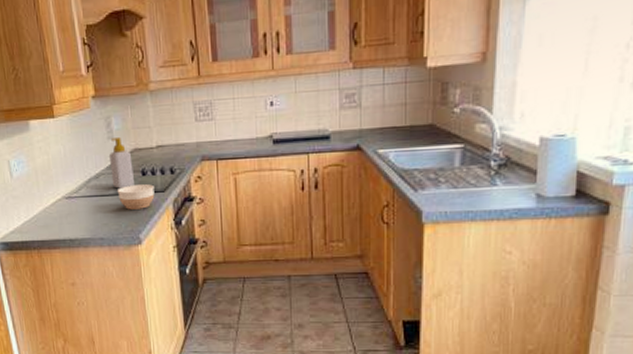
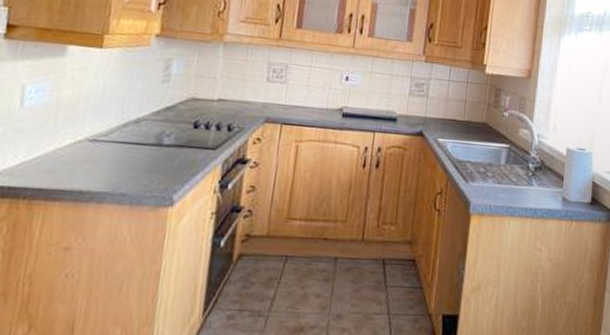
soap bottle: present [108,138,134,189] -> none [154,82,187,140]
bowl: present [117,184,155,210] -> none [157,136,205,166]

